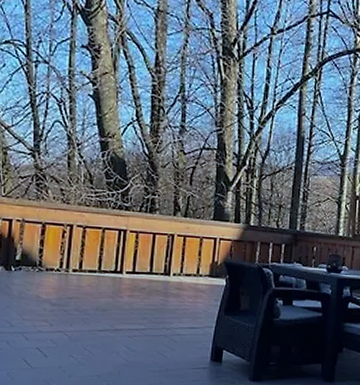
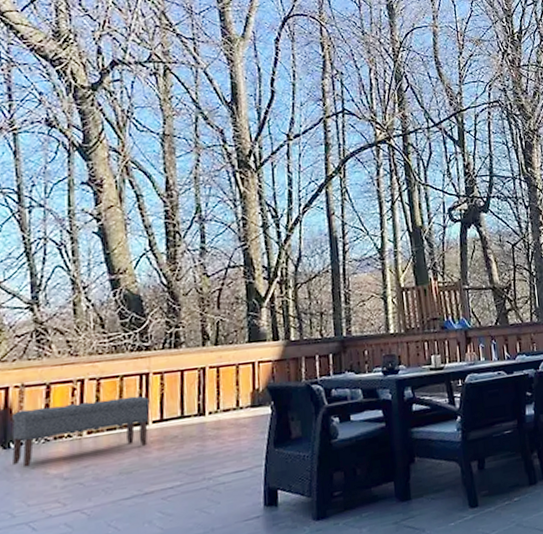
bench: none [13,241,125,290] -> present [11,396,150,467]

